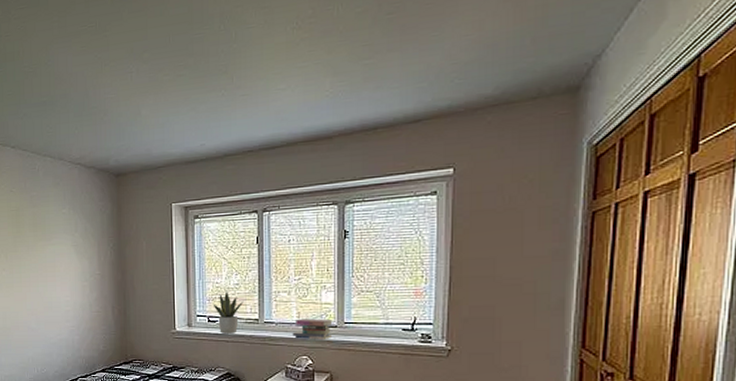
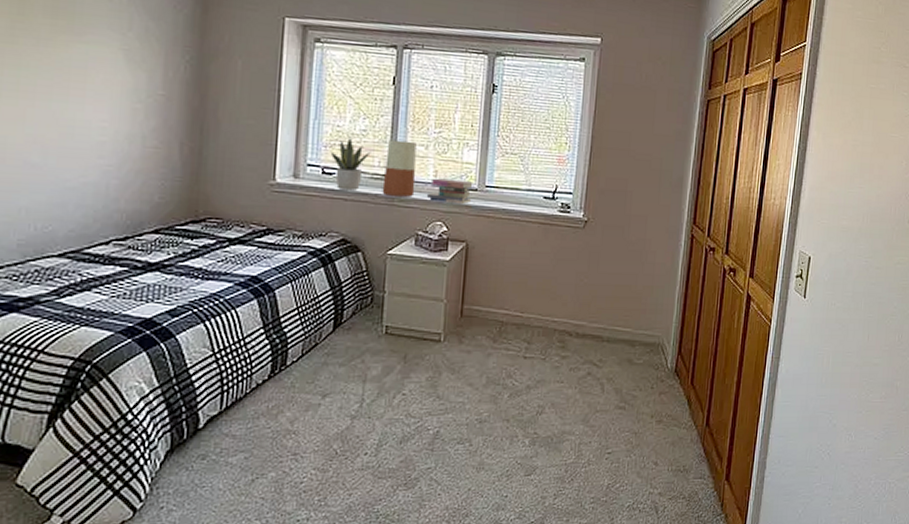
vase: none [255,289,282,338] -> present [382,139,417,198]

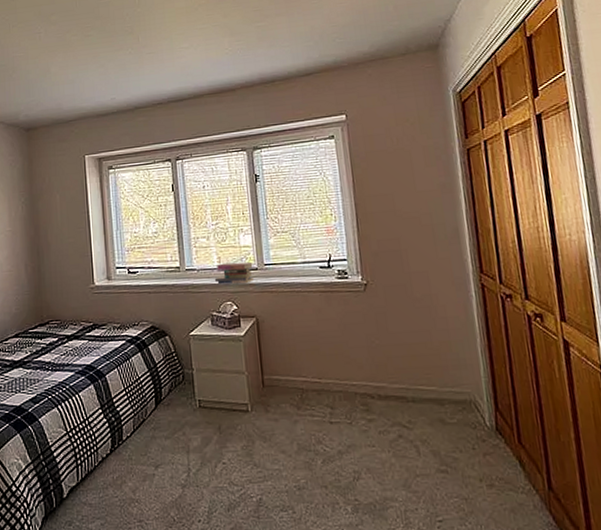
potted plant: present [330,136,371,192] -> none [132,239,164,286]
vase: present [382,139,417,198] -> none [175,235,204,286]

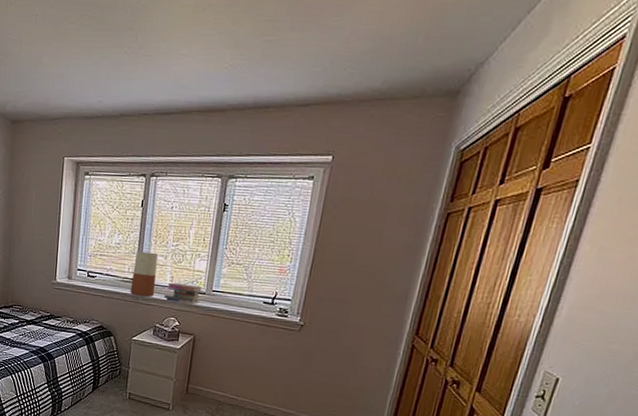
vase: none [175,235,204,286] -> present [130,251,158,298]

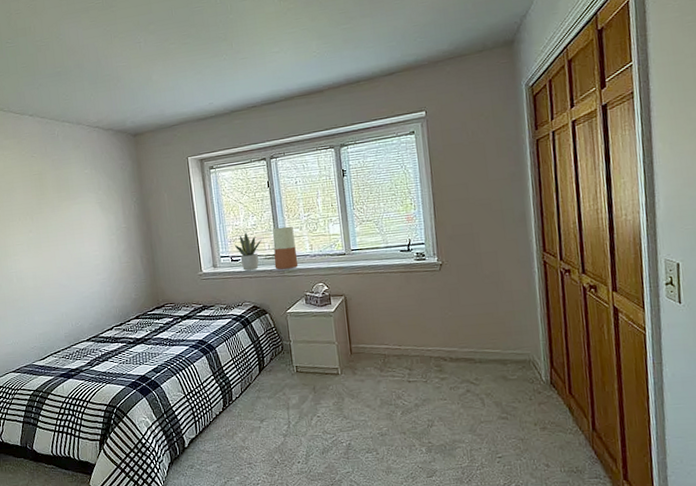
potted plant: none [93,248,123,291] -> present [234,231,262,272]
books: present [163,282,202,305] -> none [307,248,342,269]

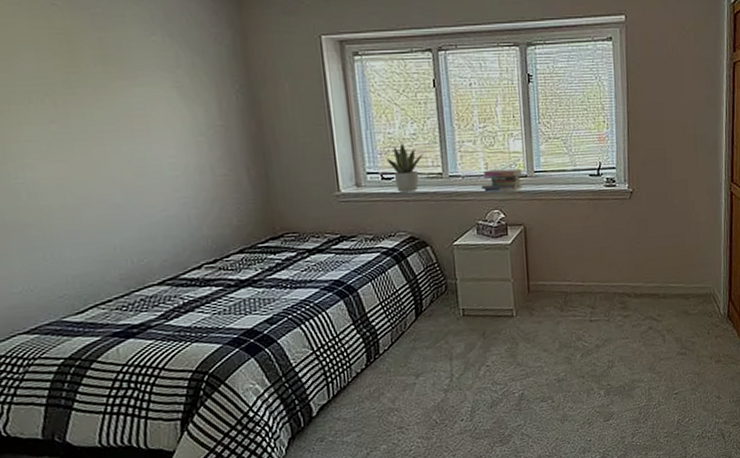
vase: present [272,226,299,271] -> none [437,138,470,193]
books: none [307,248,342,269] -> present [480,168,523,193]

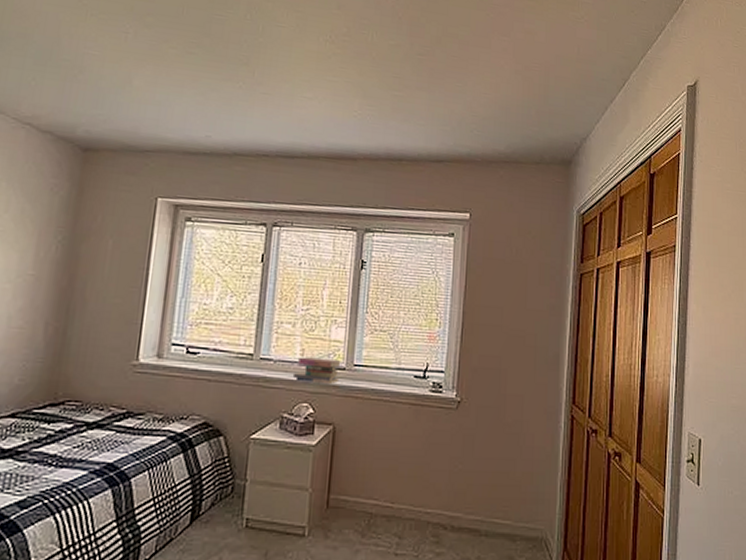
potted plant: present [386,141,424,193] -> none [195,314,237,372]

